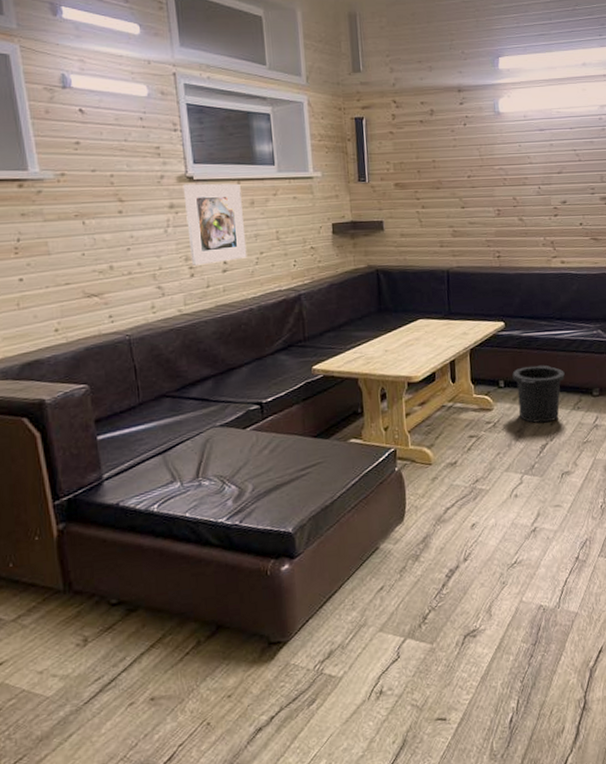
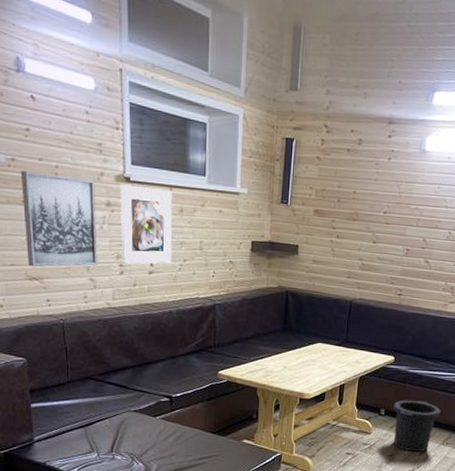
wall art: none [71,183,164,283] -> present [20,171,98,267]

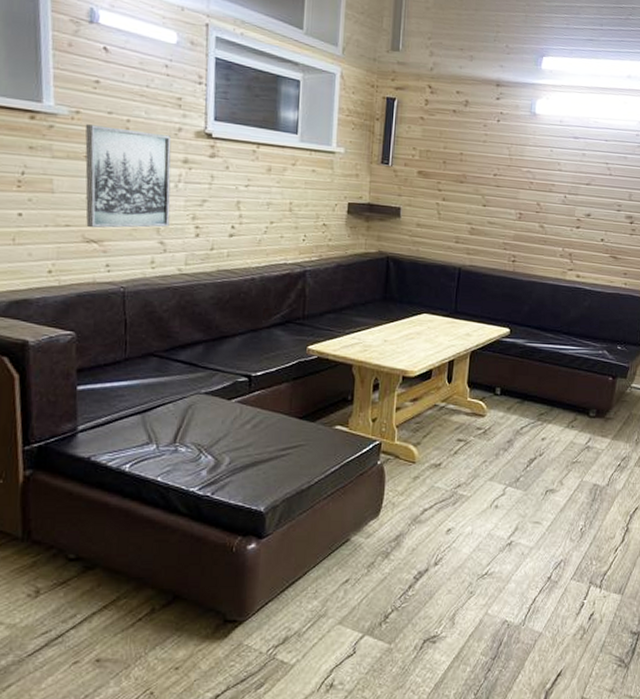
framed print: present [120,184,172,264] -> none [198,140,260,226]
trash can: present [393,400,441,452] -> none [510,377,564,437]

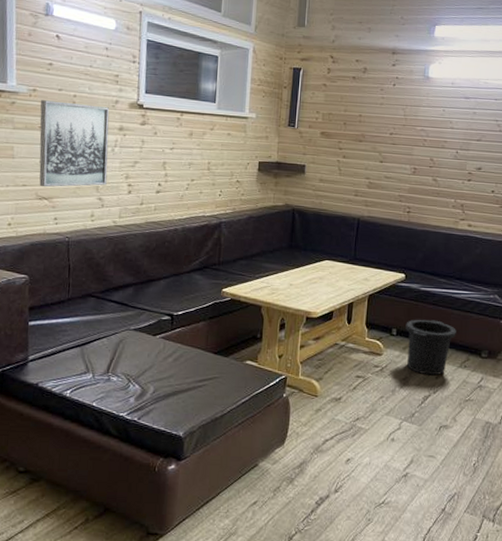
trash can: none [510,377,564,437] -> present [405,319,456,376]

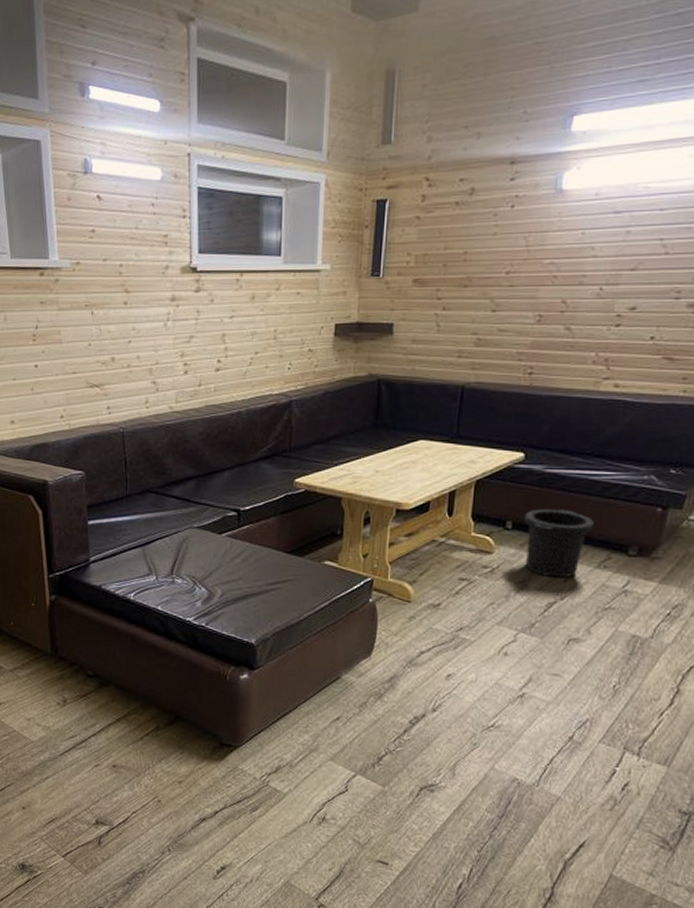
wall art: present [39,100,110,187] -> none [84,273,161,374]

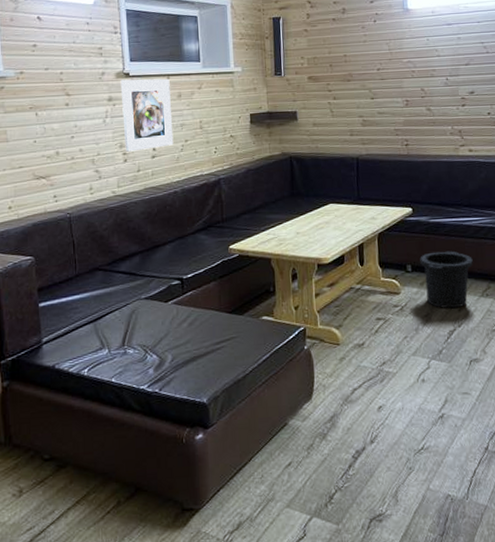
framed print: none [185,275,243,362] -> present [120,78,174,152]

